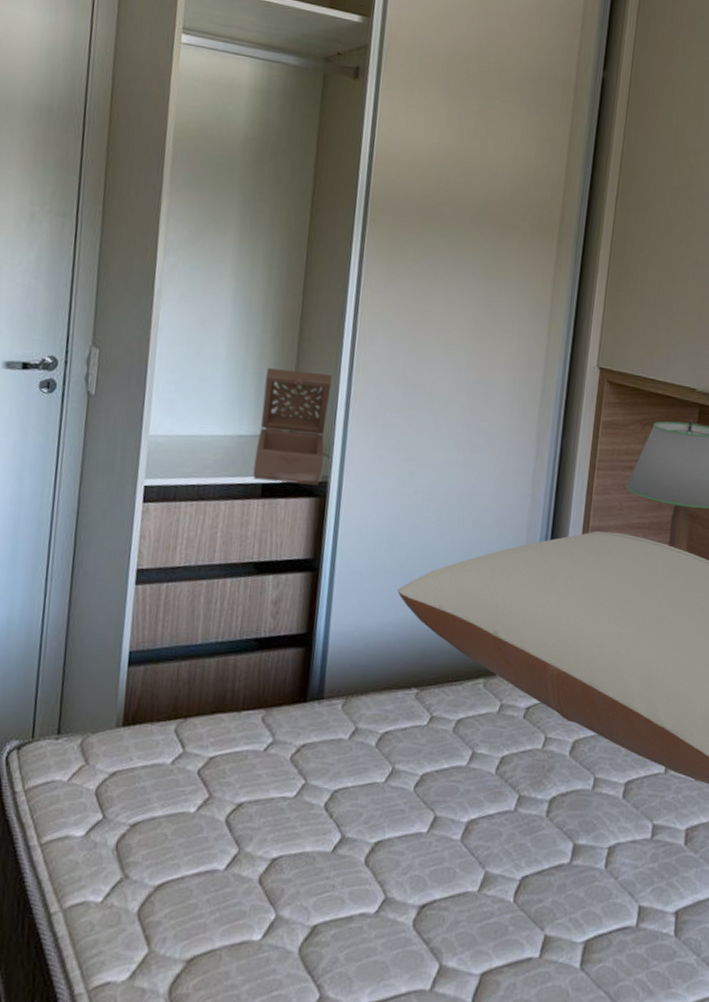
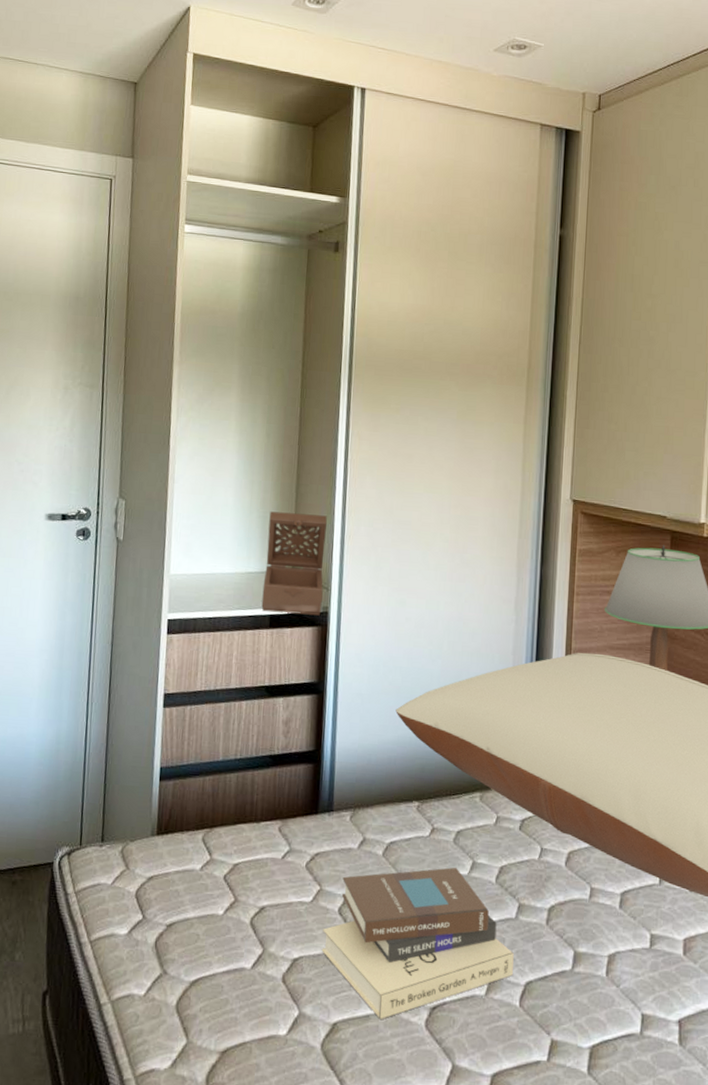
books: none [303,757,511,920] -> present [321,867,514,1019]

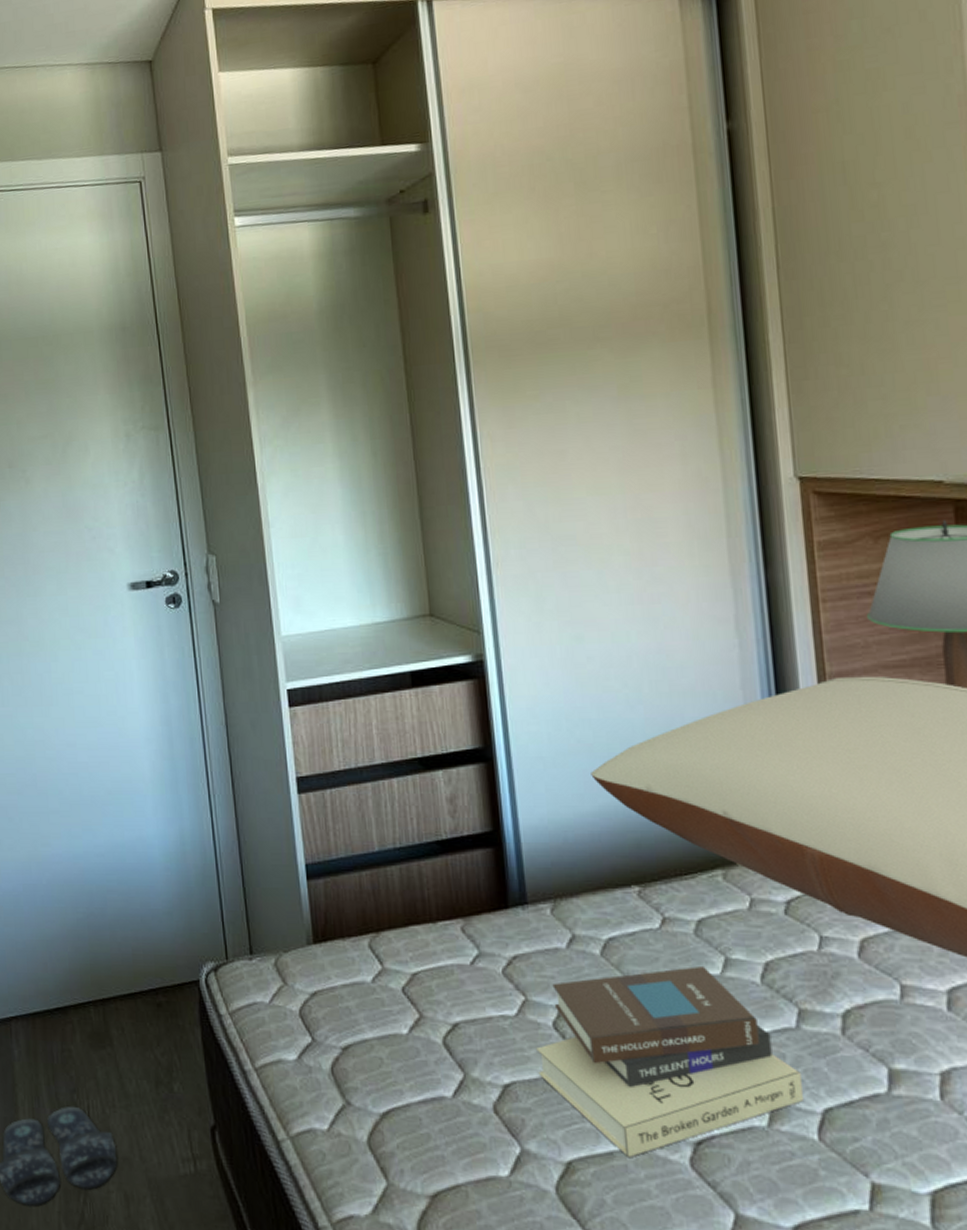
jewelry box: present [261,511,327,616] -> none [391,542,475,668]

